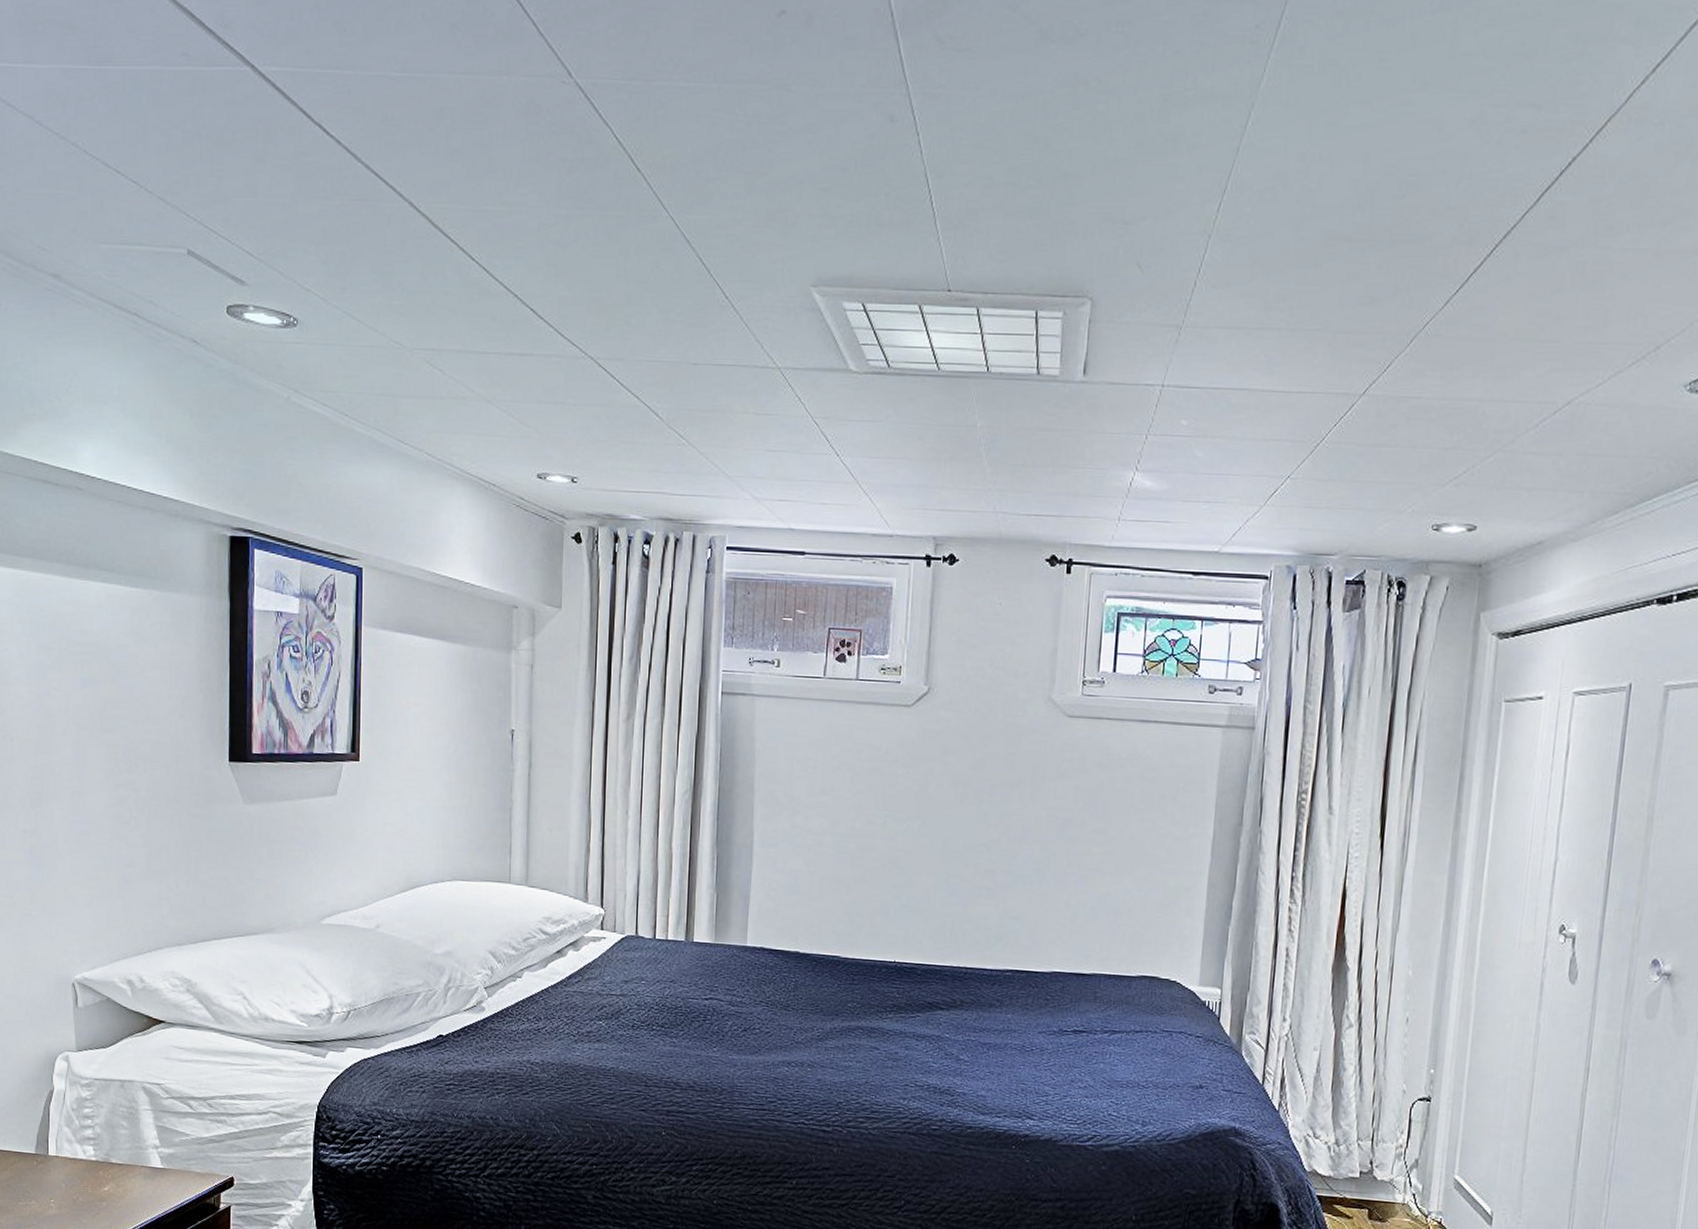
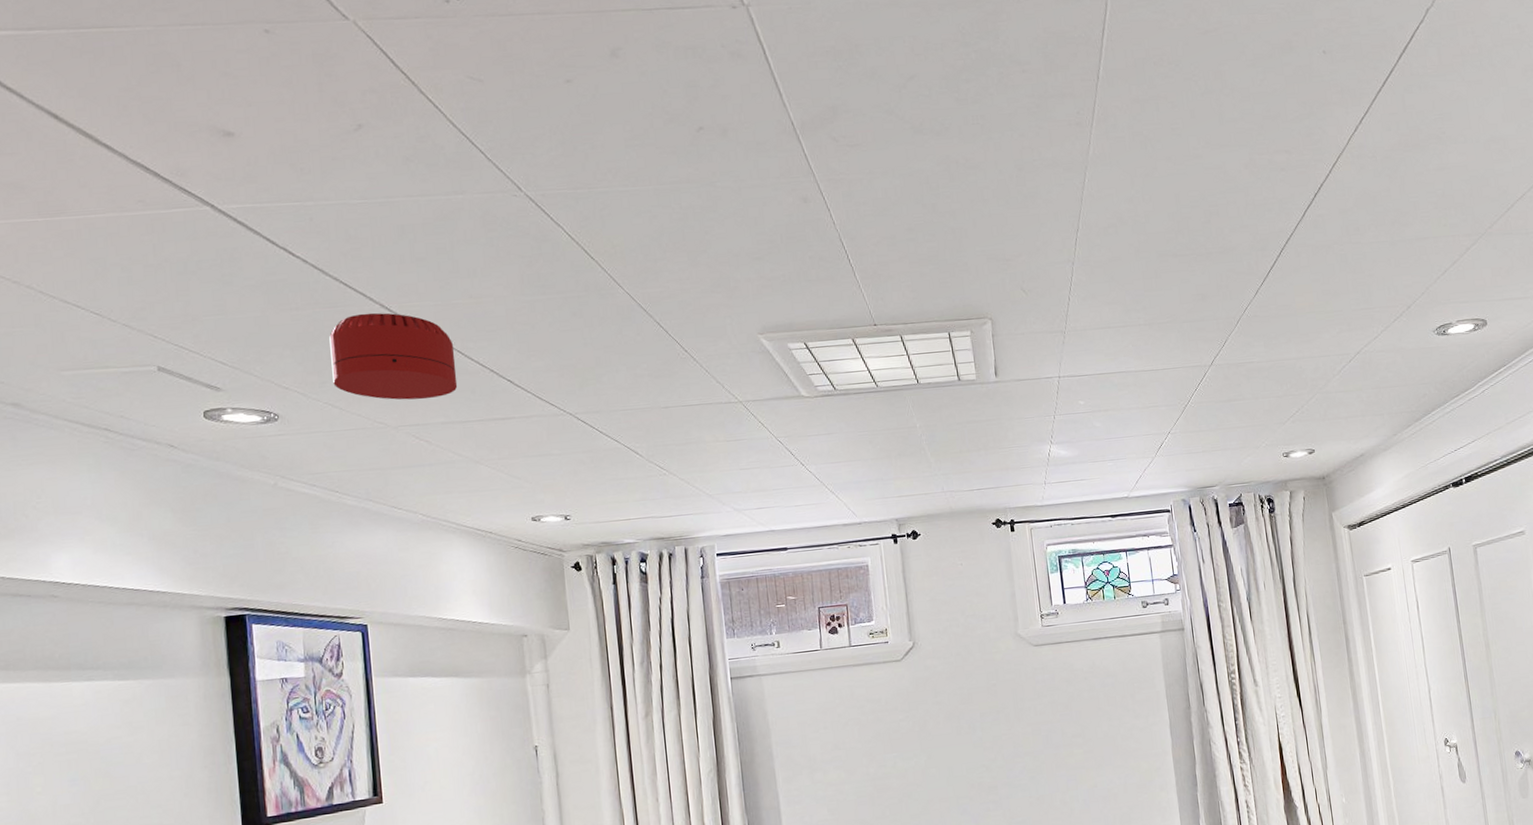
smoke detector: none [354,211,480,321] -> present [329,312,458,400]

